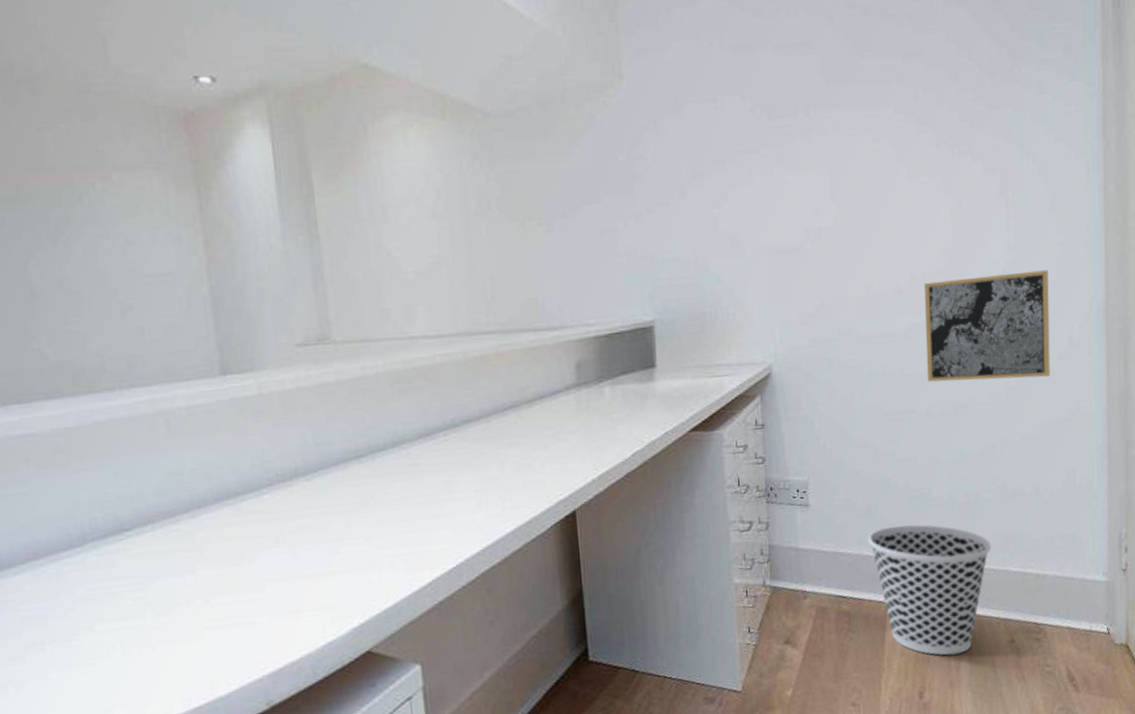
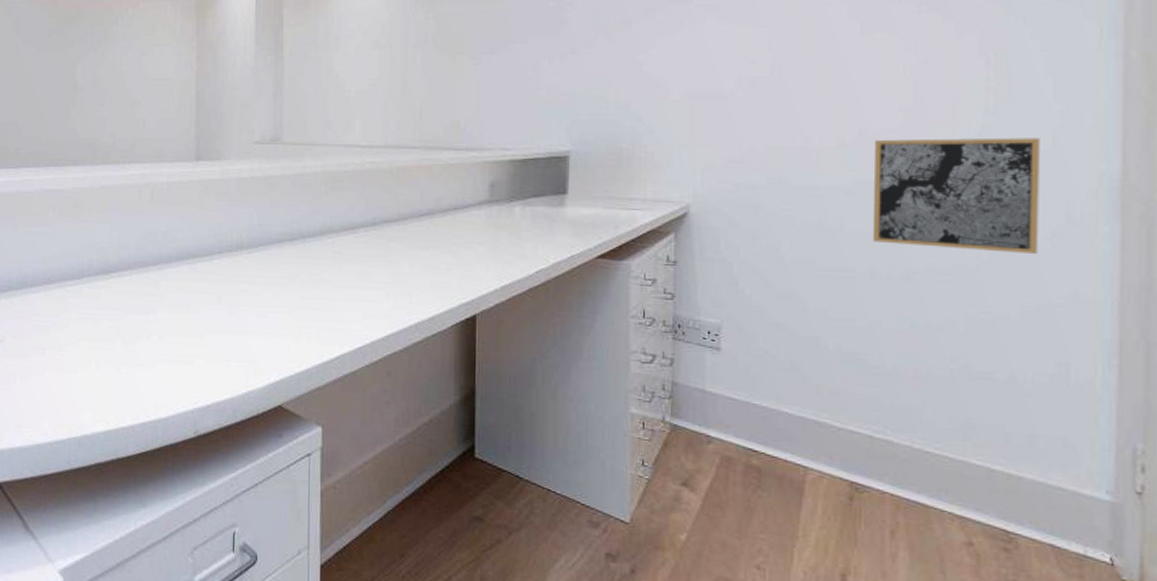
wastebasket: present [868,524,991,656] -> none [788,386,946,543]

